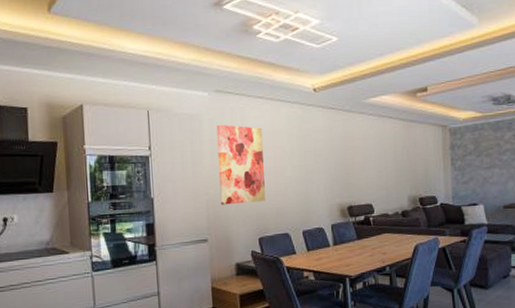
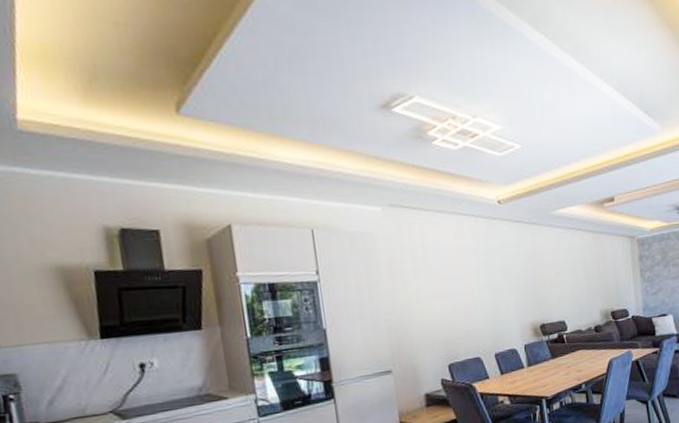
wall art: present [216,124,265,205] -> none [393,242,453,332]

